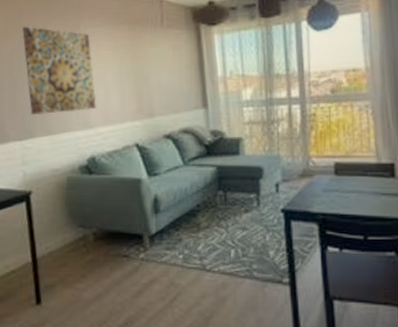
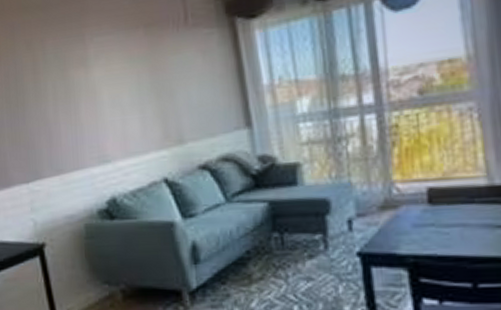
wall art: present [22,26,96,115] -> none [16,42,113,151]

